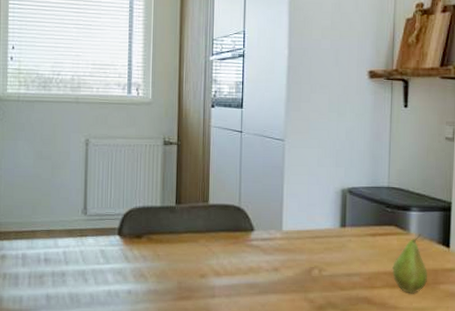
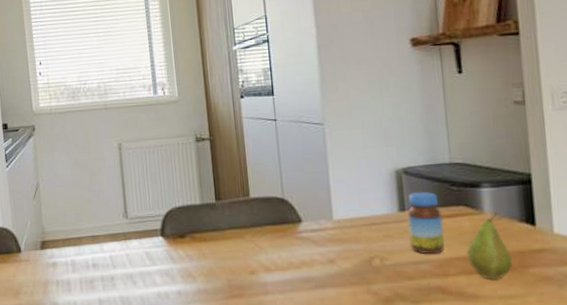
jar: none [346,210,377,268] -> present [407,191,445,255]

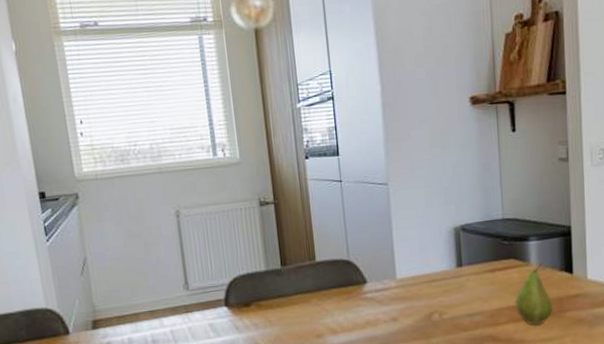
jar: present [407,191,445,255] -> none [464,247,496,306]

